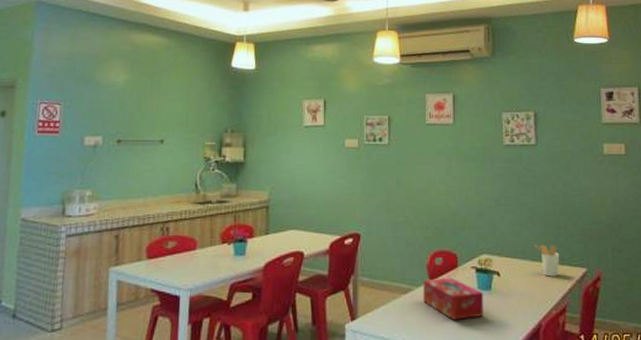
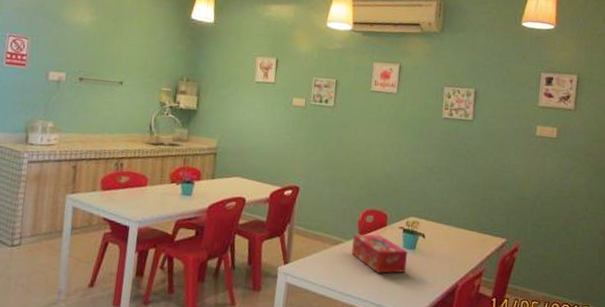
utensil holder: present [534,243,560,277] -> none [460,212,483,244]

